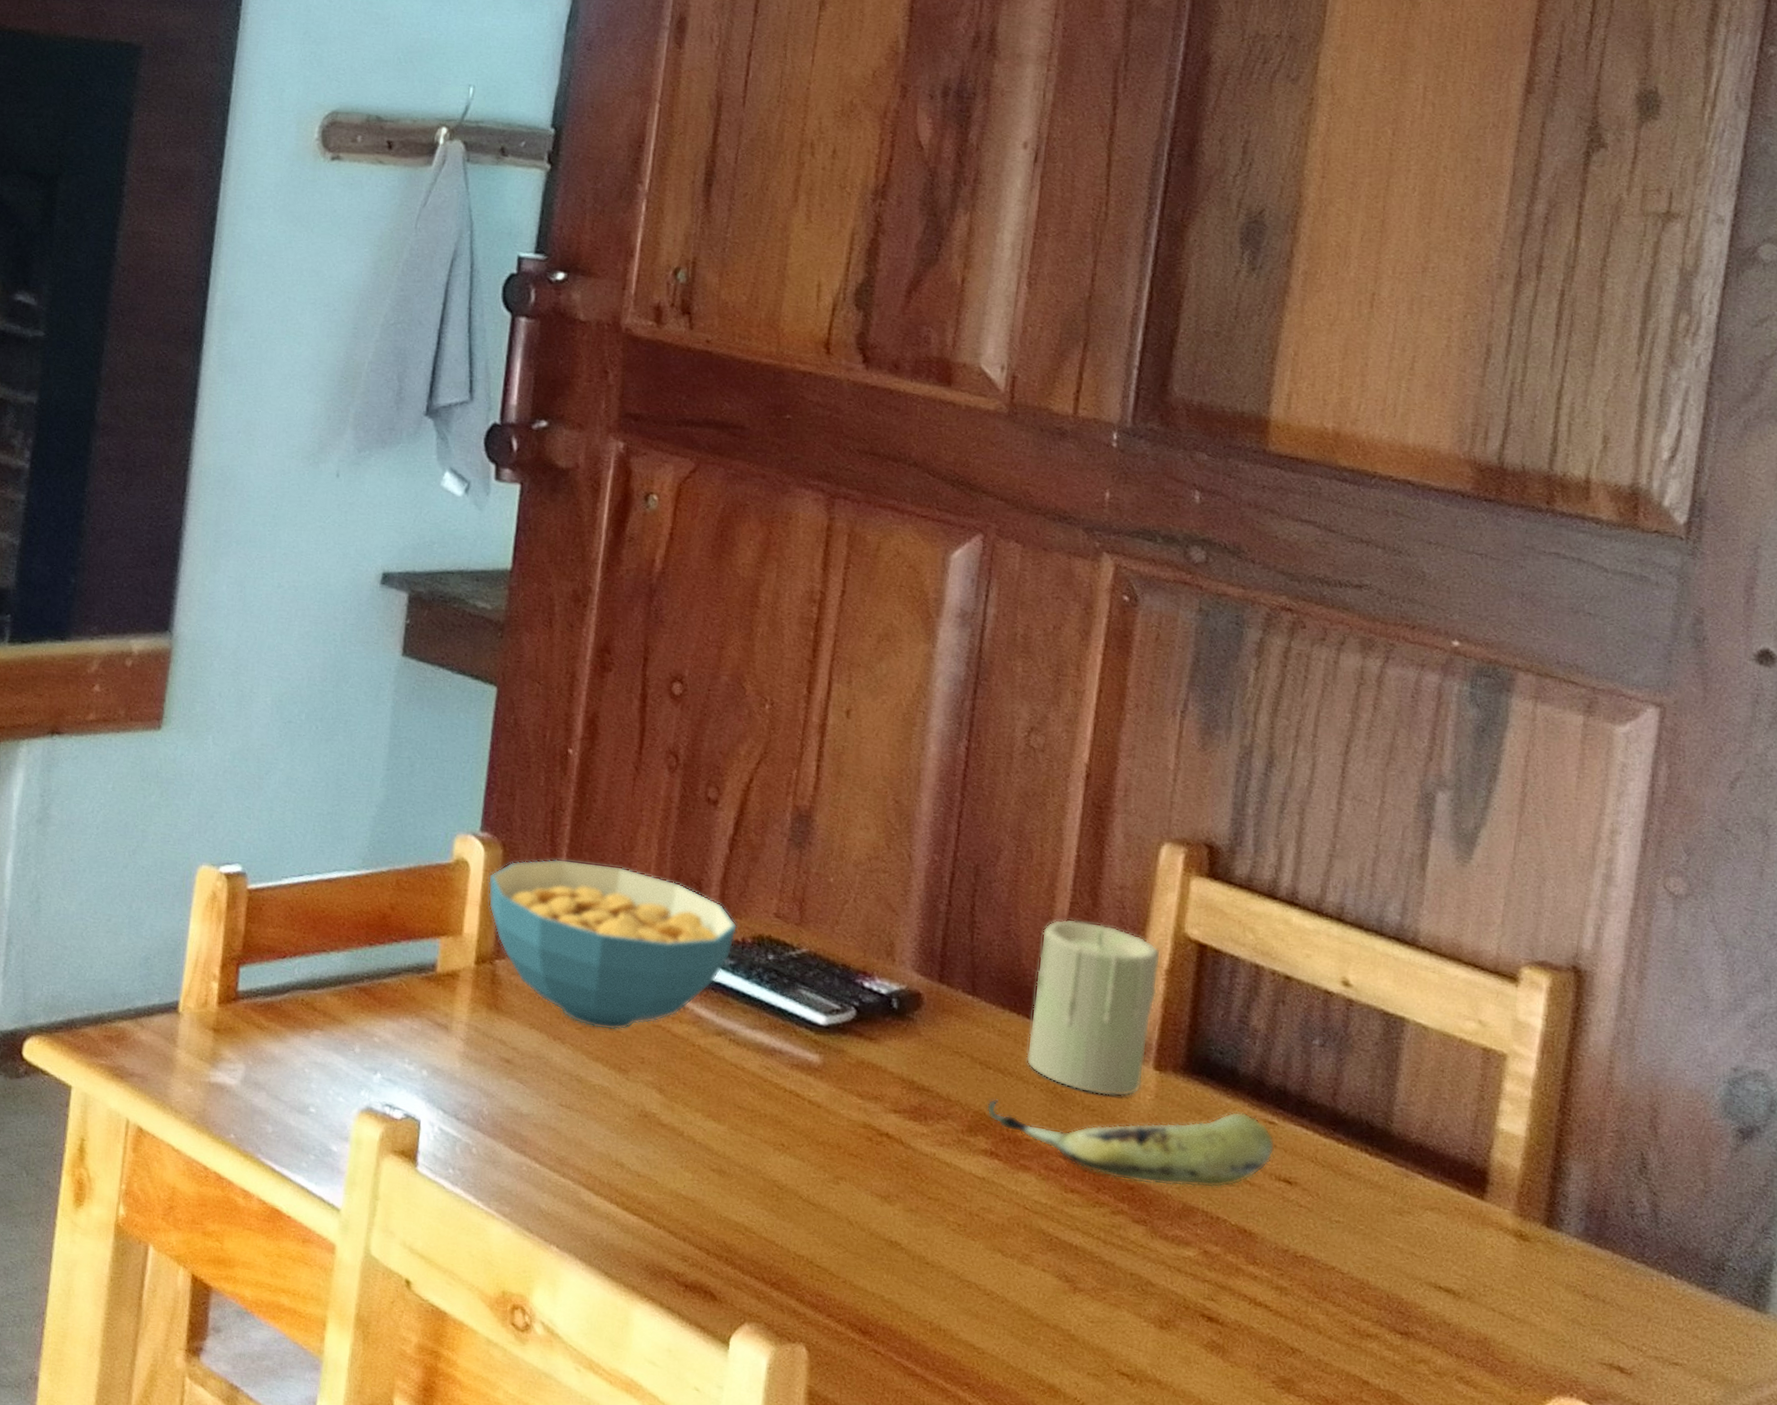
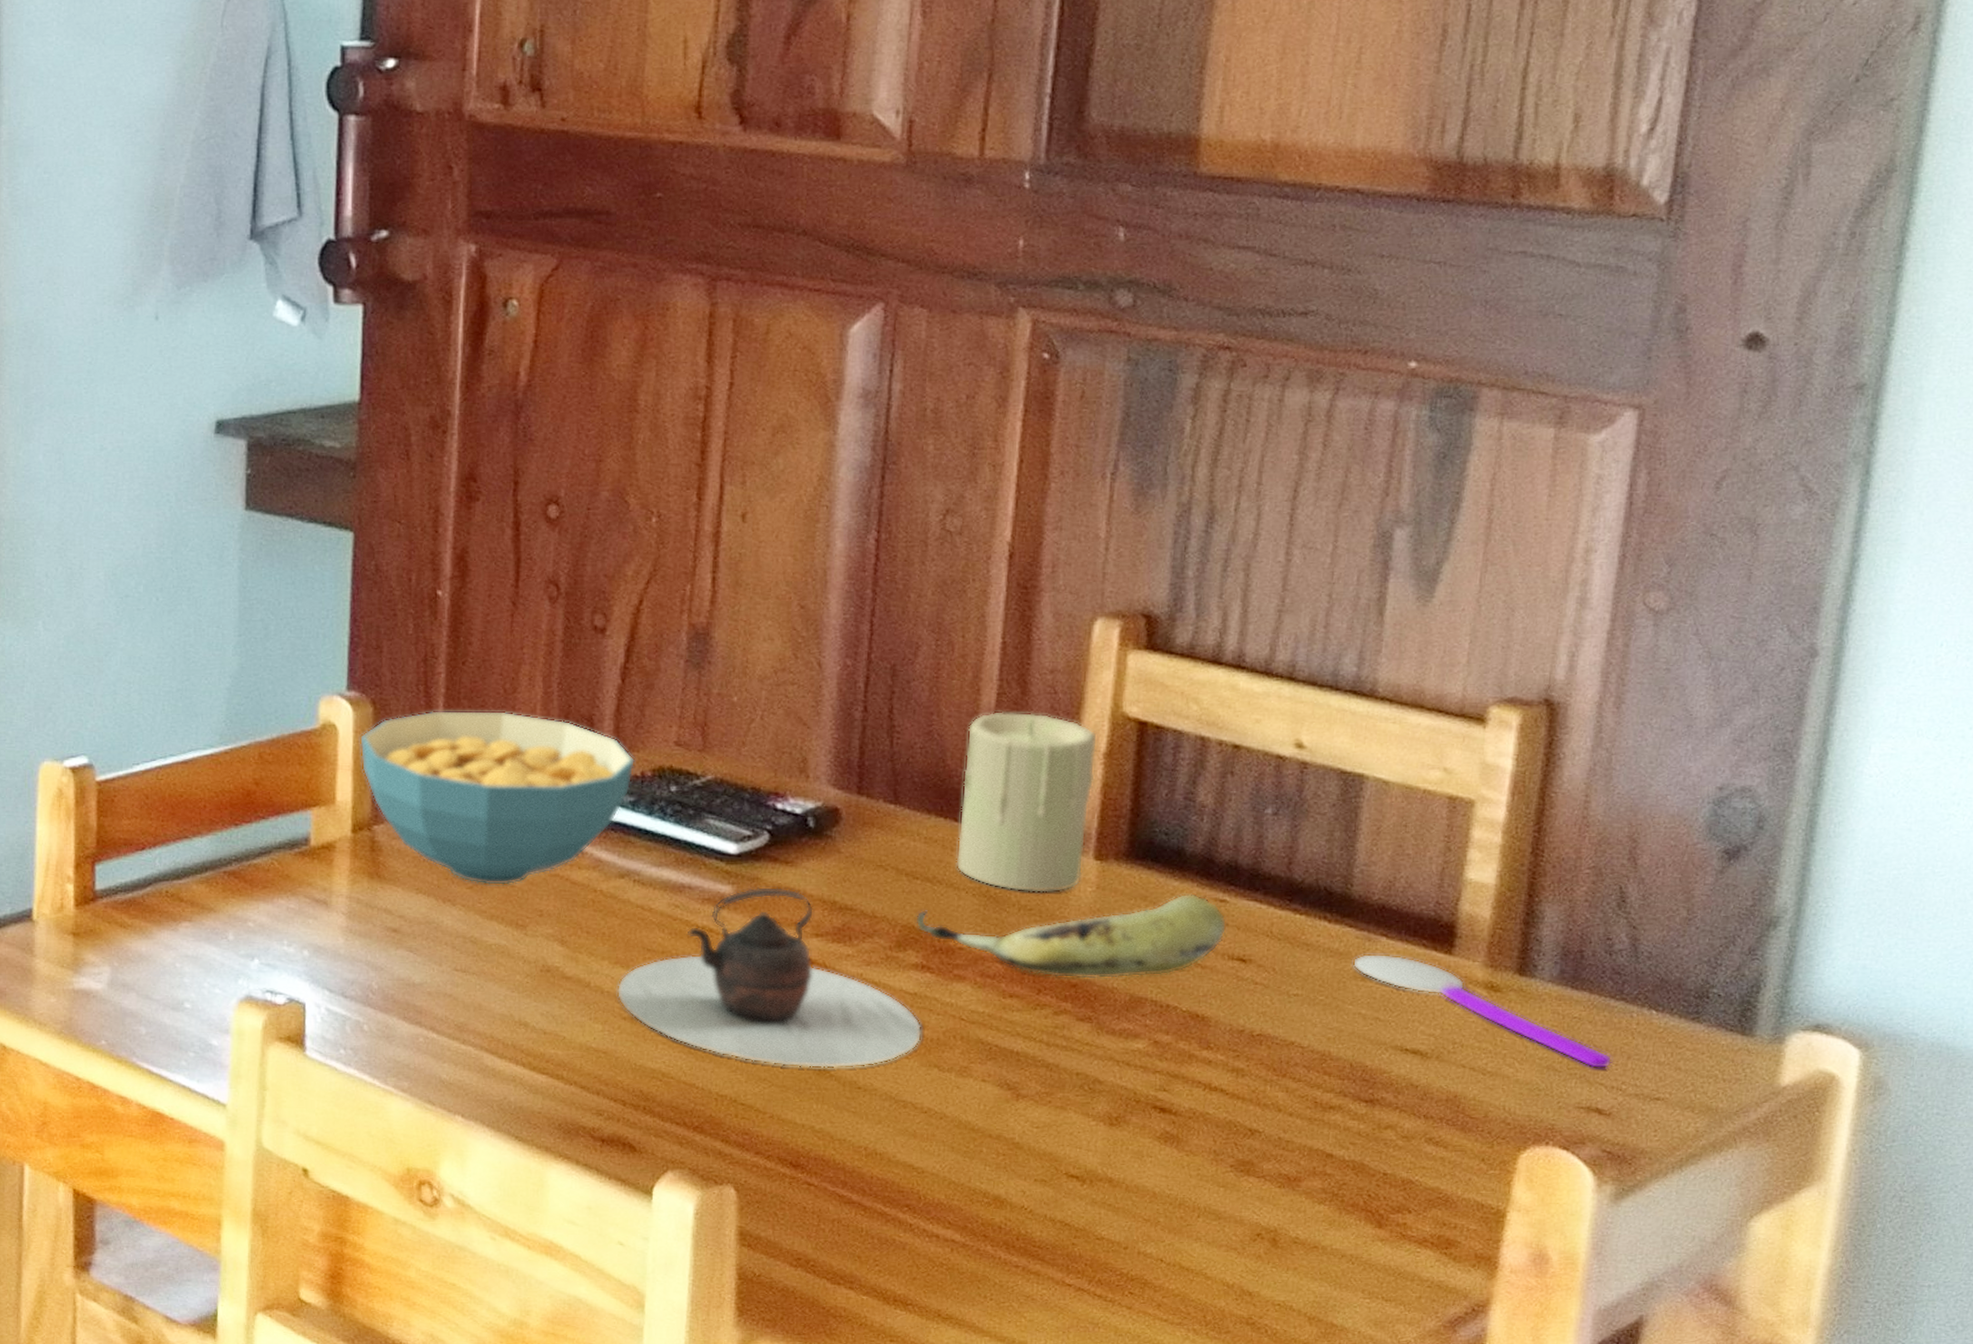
teapot: none [707,1059,989,1244] -> present [616,886,922,1069]
spoon: none [1391,1189,1634,1329] -> present [1353,953,1613,1069]

